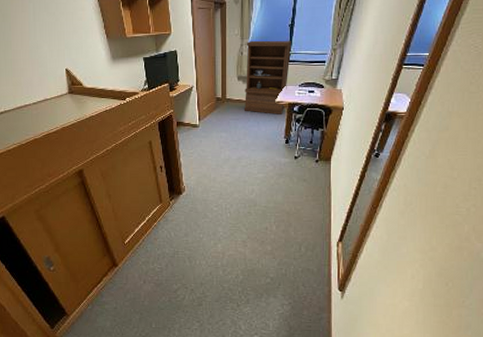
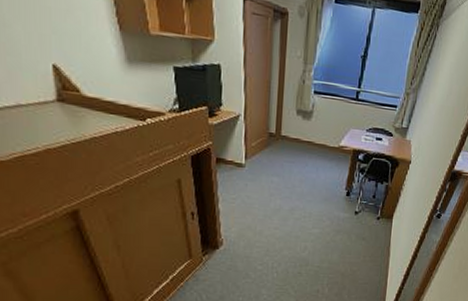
bookshelf: present [243,40,292,114] -> none [301,67,363,162]

